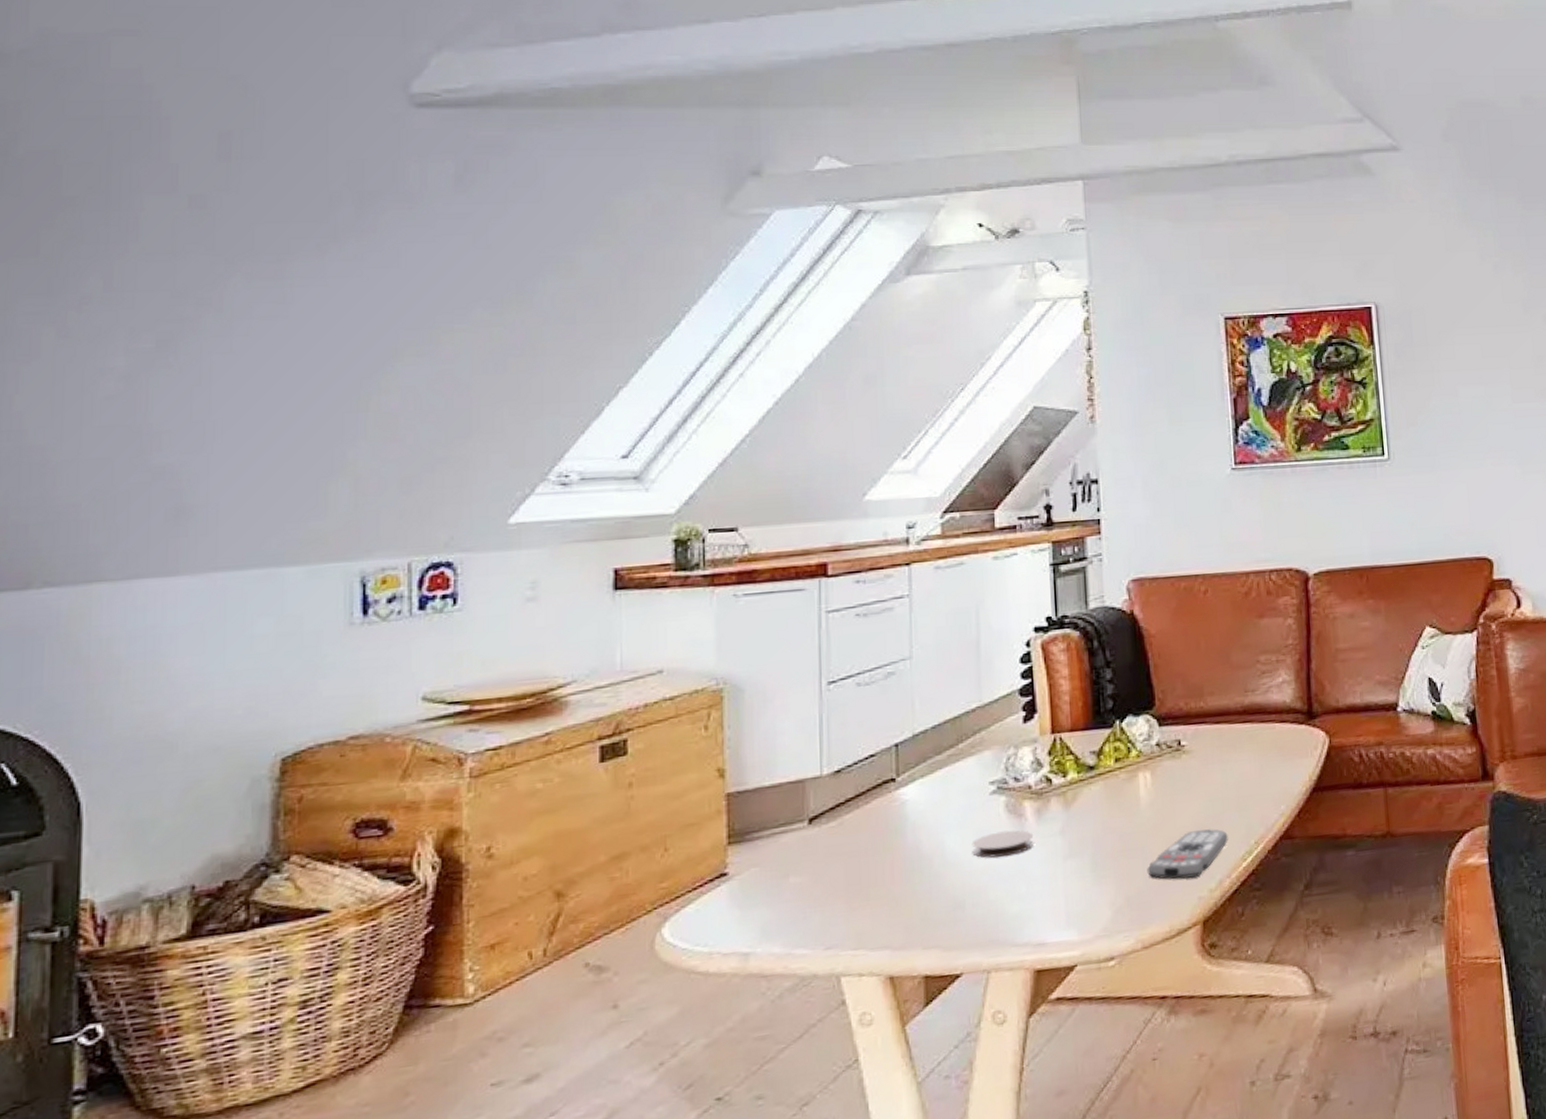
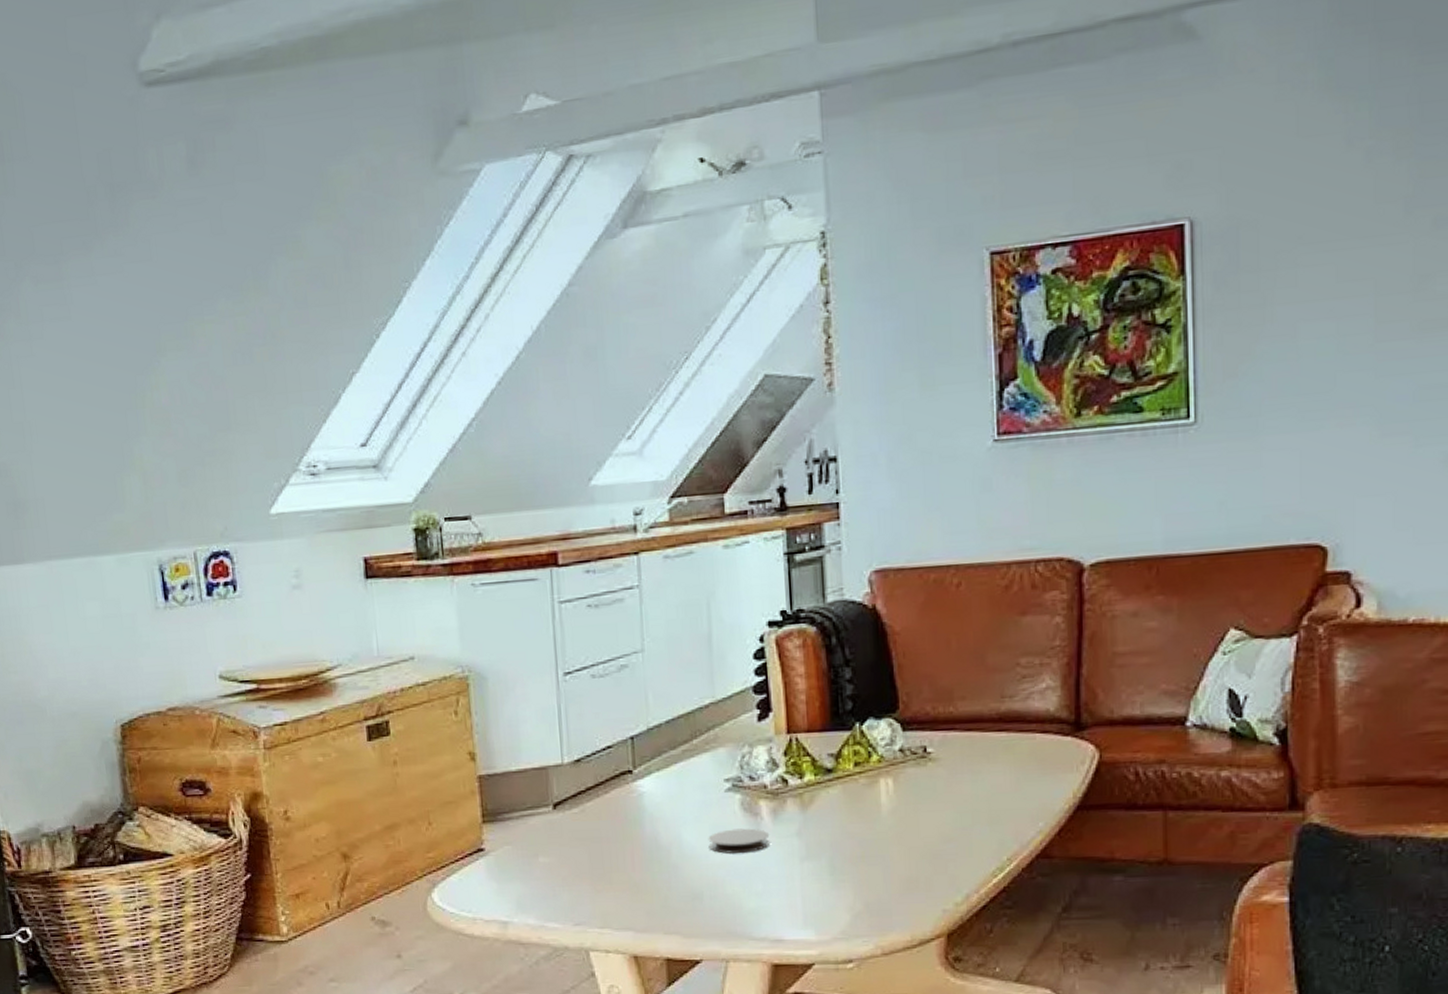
remote control: present [1147,829,1228,879] -> none [888,841,977,891]

